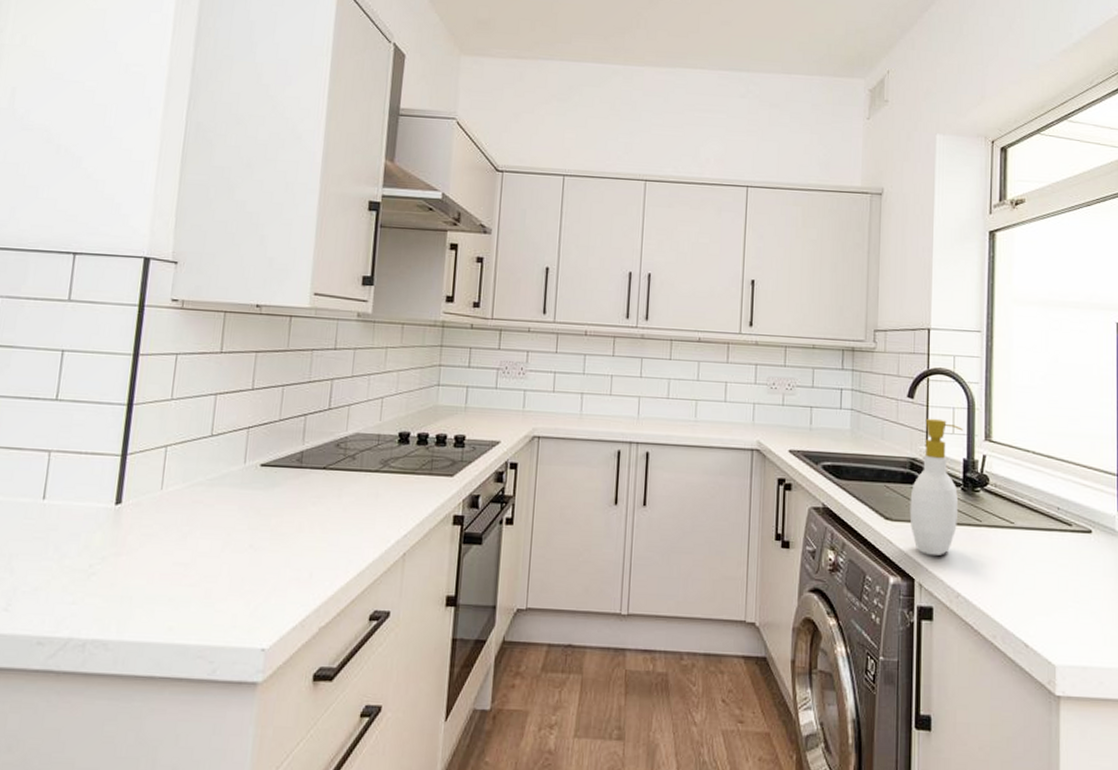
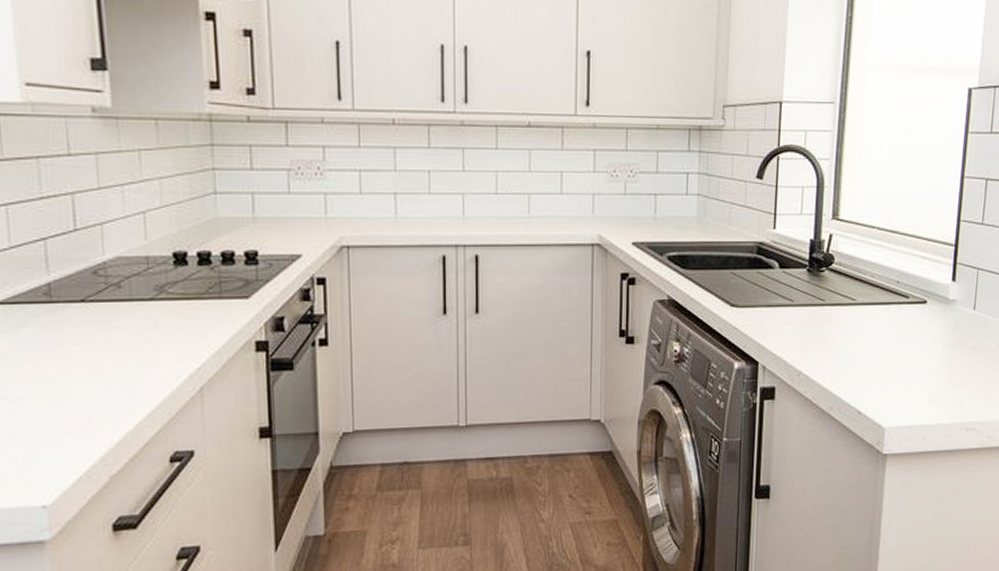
soap bottle: present [909,418,963,557] -> none [755,199,811,339]

